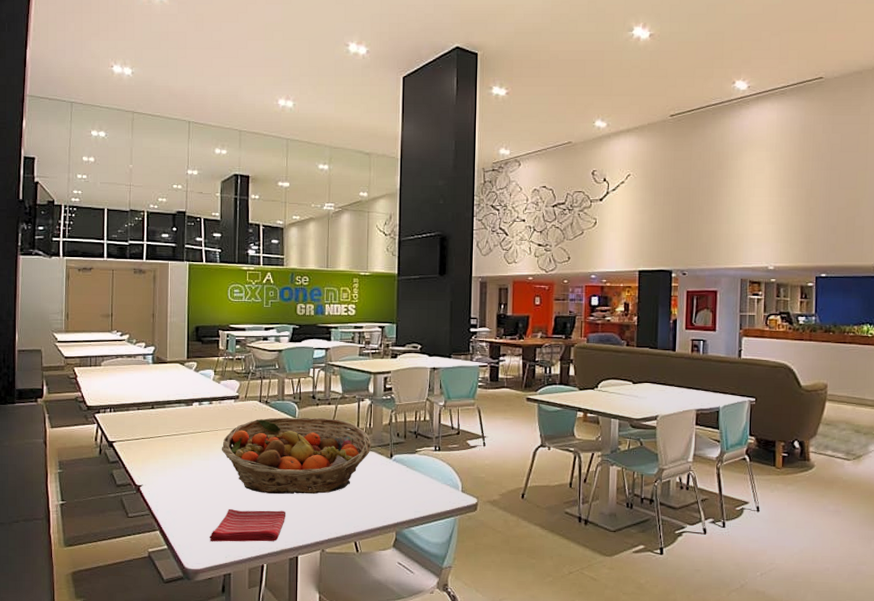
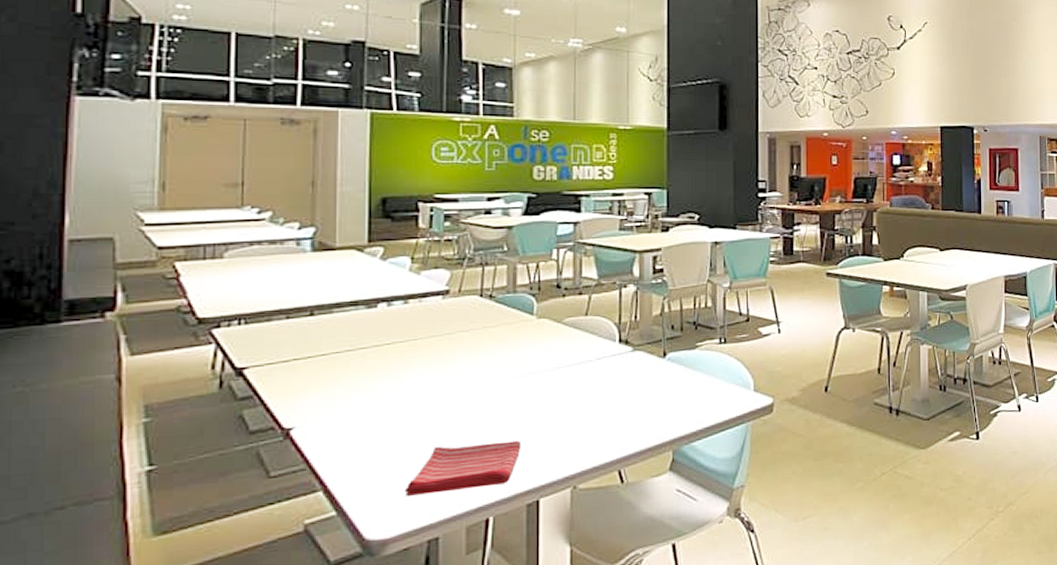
fruit basket: present [221,417,371,495] -> none [422,312,638,420]

